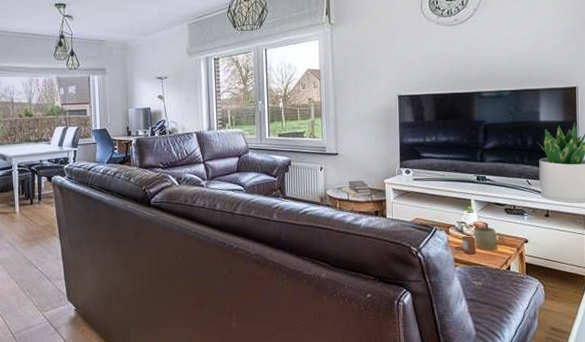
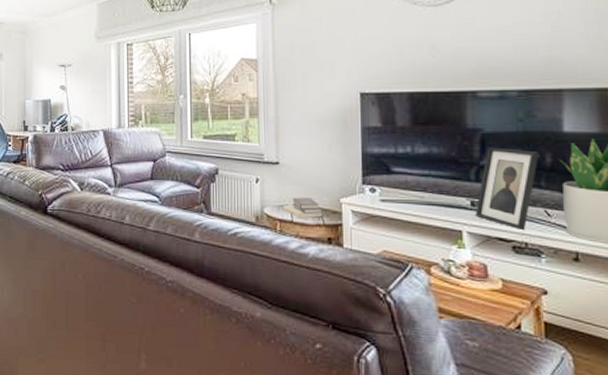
candle: present [455,236,476,255] -> none [439,279,470,304]
mug: present [474,227,505,251] -> none [466,268,512,302]
picture frame: none [480,134,524,196] -> present [475,147,539,230]

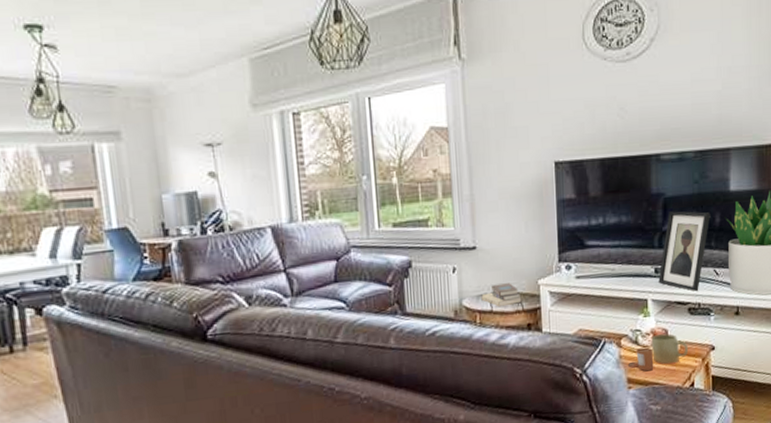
candle: none [439,279,470,304] -> present [628,347,654,372]
mug: none [466,268,512,302] -> present [651,333,688,365]

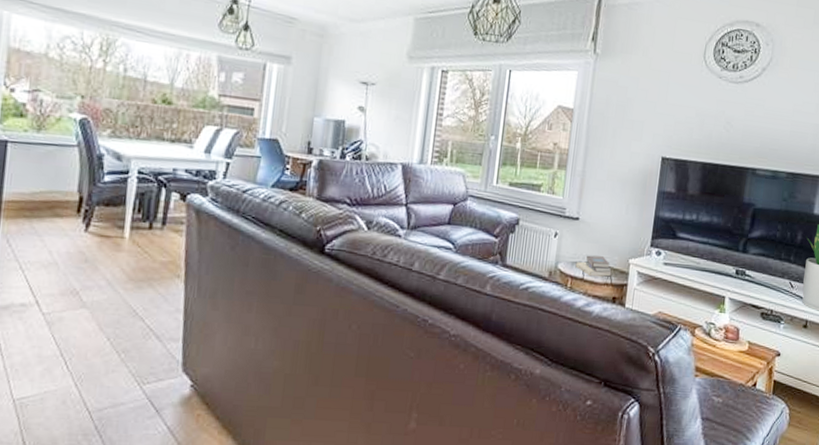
candle: present [628,347,654,372] -> none [698,340,723,364]
mug: present [651,333,688,365] -> none [721,331,756,362]
picture frame: present [658,211,711,291] -> none [737,221,794,298]

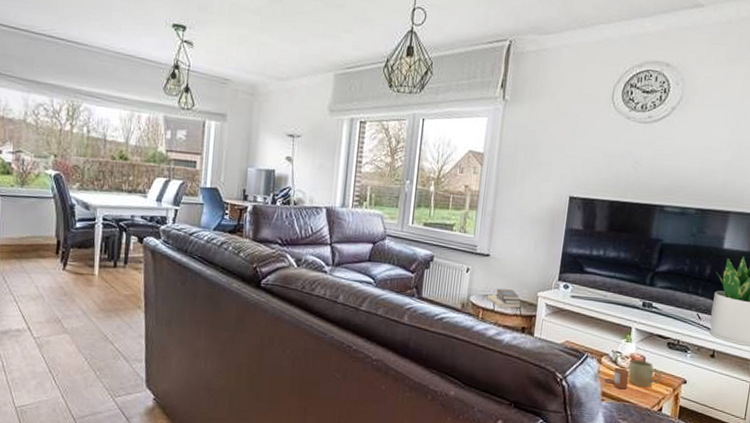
candle: none [698,340,723,364] -> present [605,368,629,390]
mug: none [721,331,756,362] -> present [628,360,662,388]

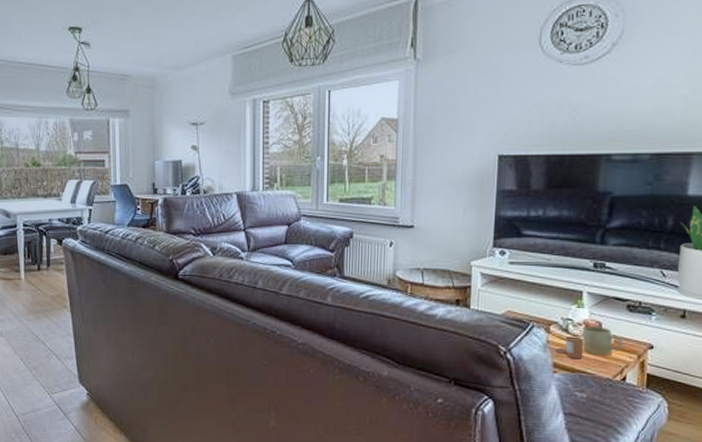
books: present [486,288,521,309] -> none [414,261,453,281]

